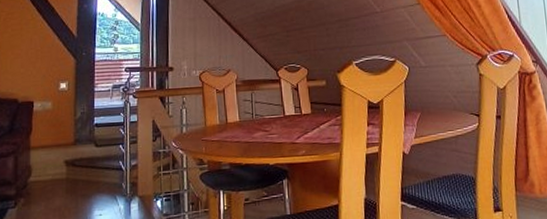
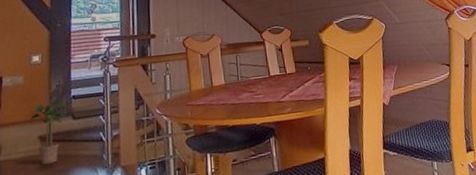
potted plant: none [55,126,94,188] -> present [27,98,71,165]

